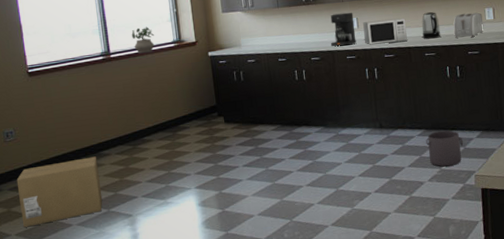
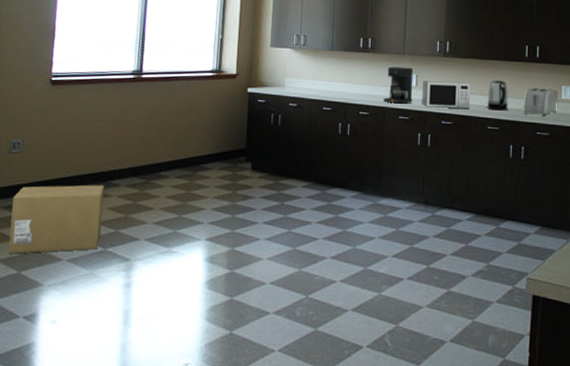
potted plant: present [131,26,155,54] -> none [169,50,194,78]
bucket: present [425,130,464,167] -> none [475,218,519,262]

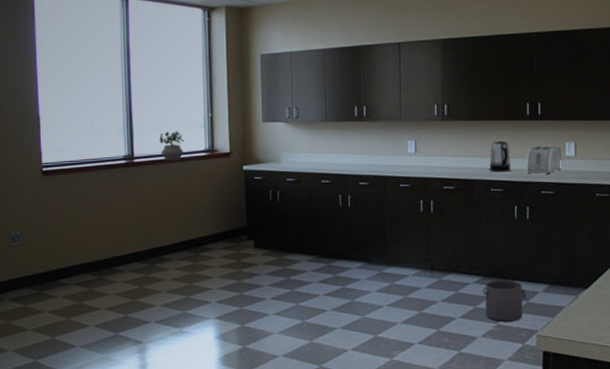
box: present [8,185,105,254] -> none [19,272,111,344]
potted plant: none [169,50,194,78] -> present [159,131,185,160]
coffee maker: present [383,66,413,104] -> none [382,133,413,172]
microwave: present [421,81,471,108] -> none [421,145,472,173]
bucket: none [475,218,519,262] -> present [483,280,527,322]

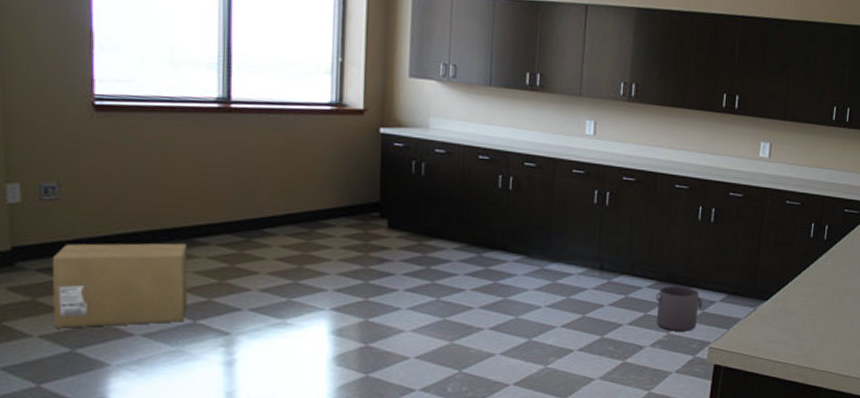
box: none [19,272,111,344] -> present [52,243,188,328]
potted plant: present [159,131,185,160] -> none [268,74,304,112]
kettle: present [489,140,510,172] -> none [676,132,700,168]
toaster: present [526,146,563,175] -> none [716,143,756,176]

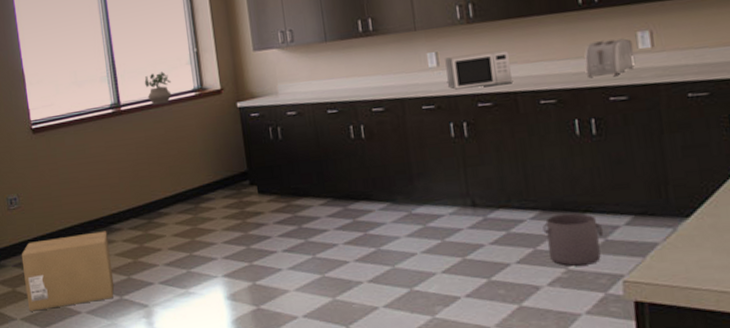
potted plant: none [268,74,304,112] -> present [144,71,172,105]
microwave: none [599,129,659,164] -> present [445,50,512,90]
toaster: none [716,143,756,176] -> present [584,38,636,79]

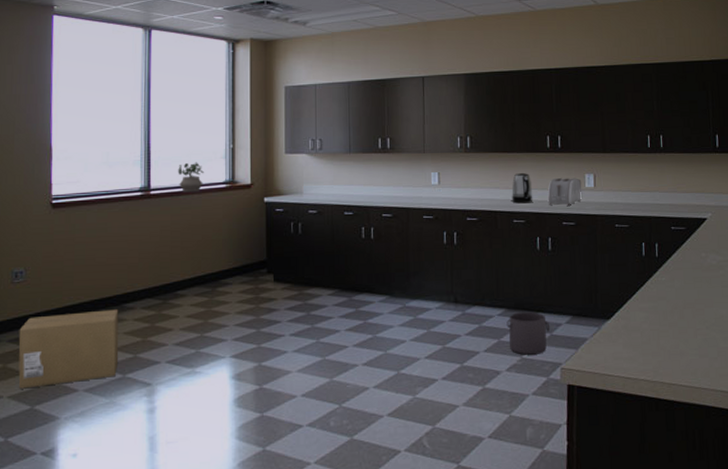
microwave: present [445,50,512,90] -> none [444,177,494,205]
kettle: none [534,39,564,79] -> present [511,172,532,204]

